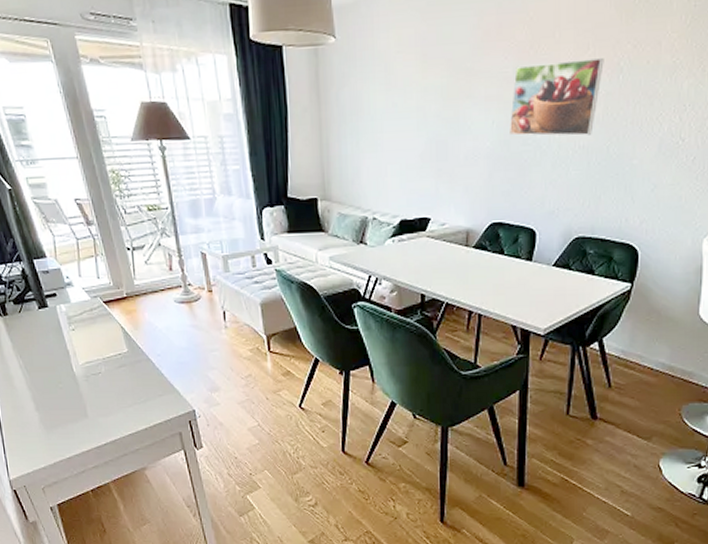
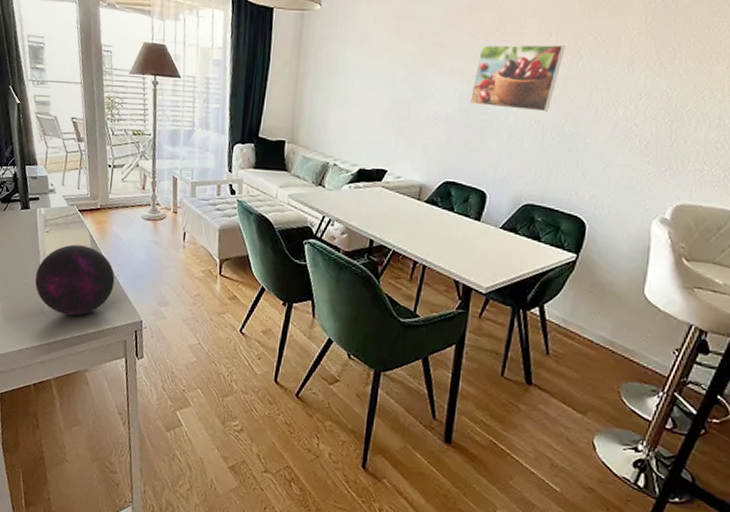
decorative orb: none [69,339,158,415] -> present [34,244,115,316]

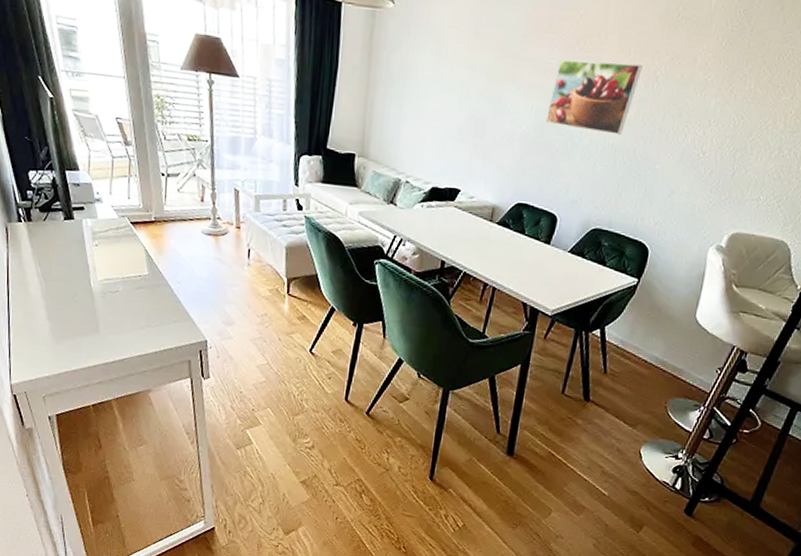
decorative orb: present [34,244,115,316] -> none [85,259,175,335]

